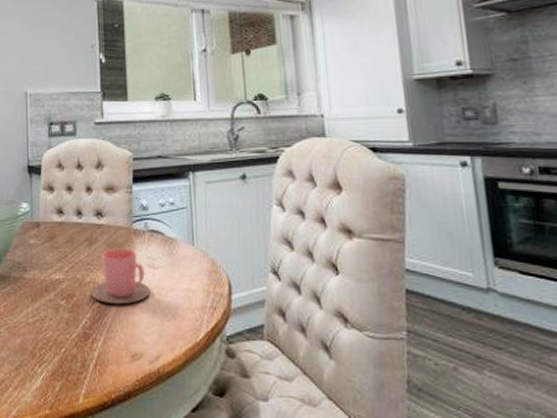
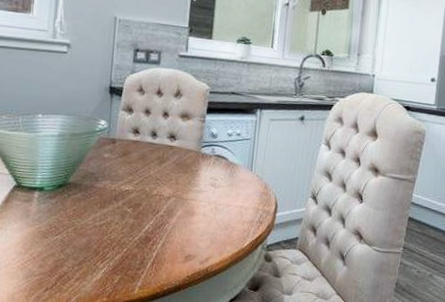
cup: present [91,248,151,304] -> none [157,168,210,215]

